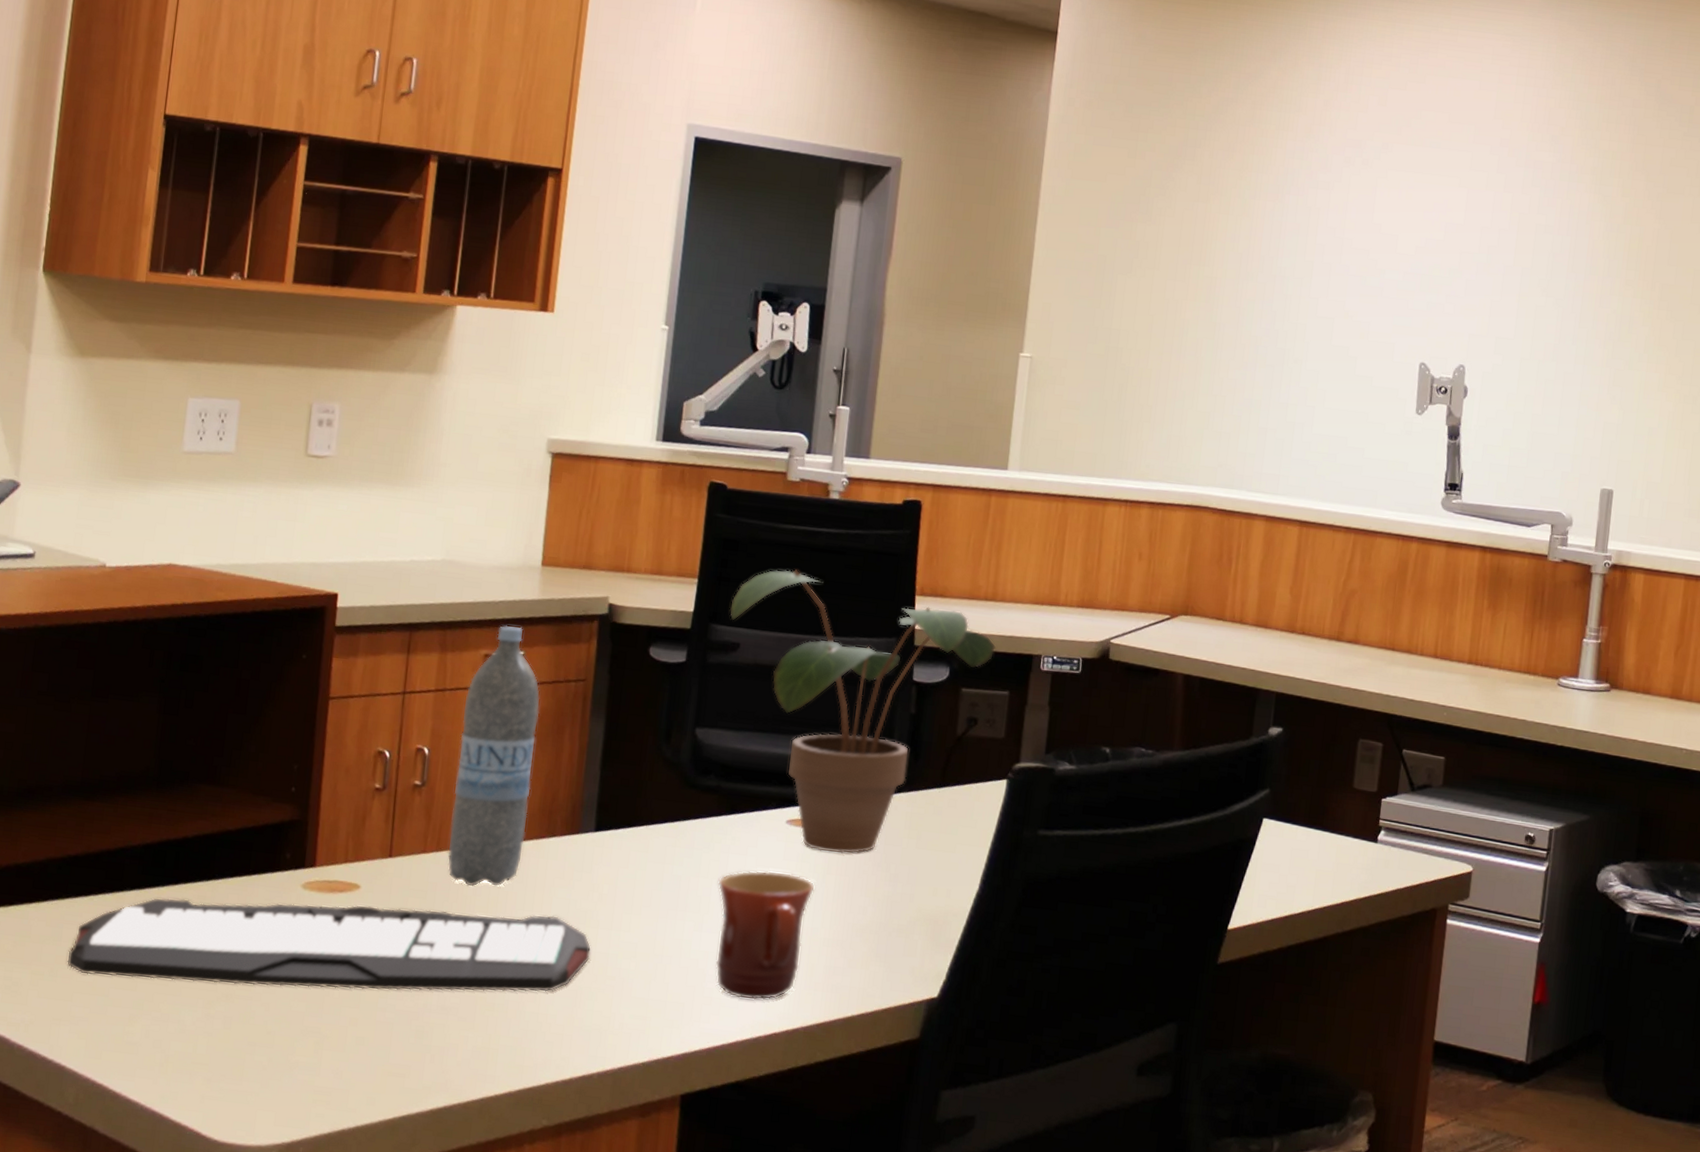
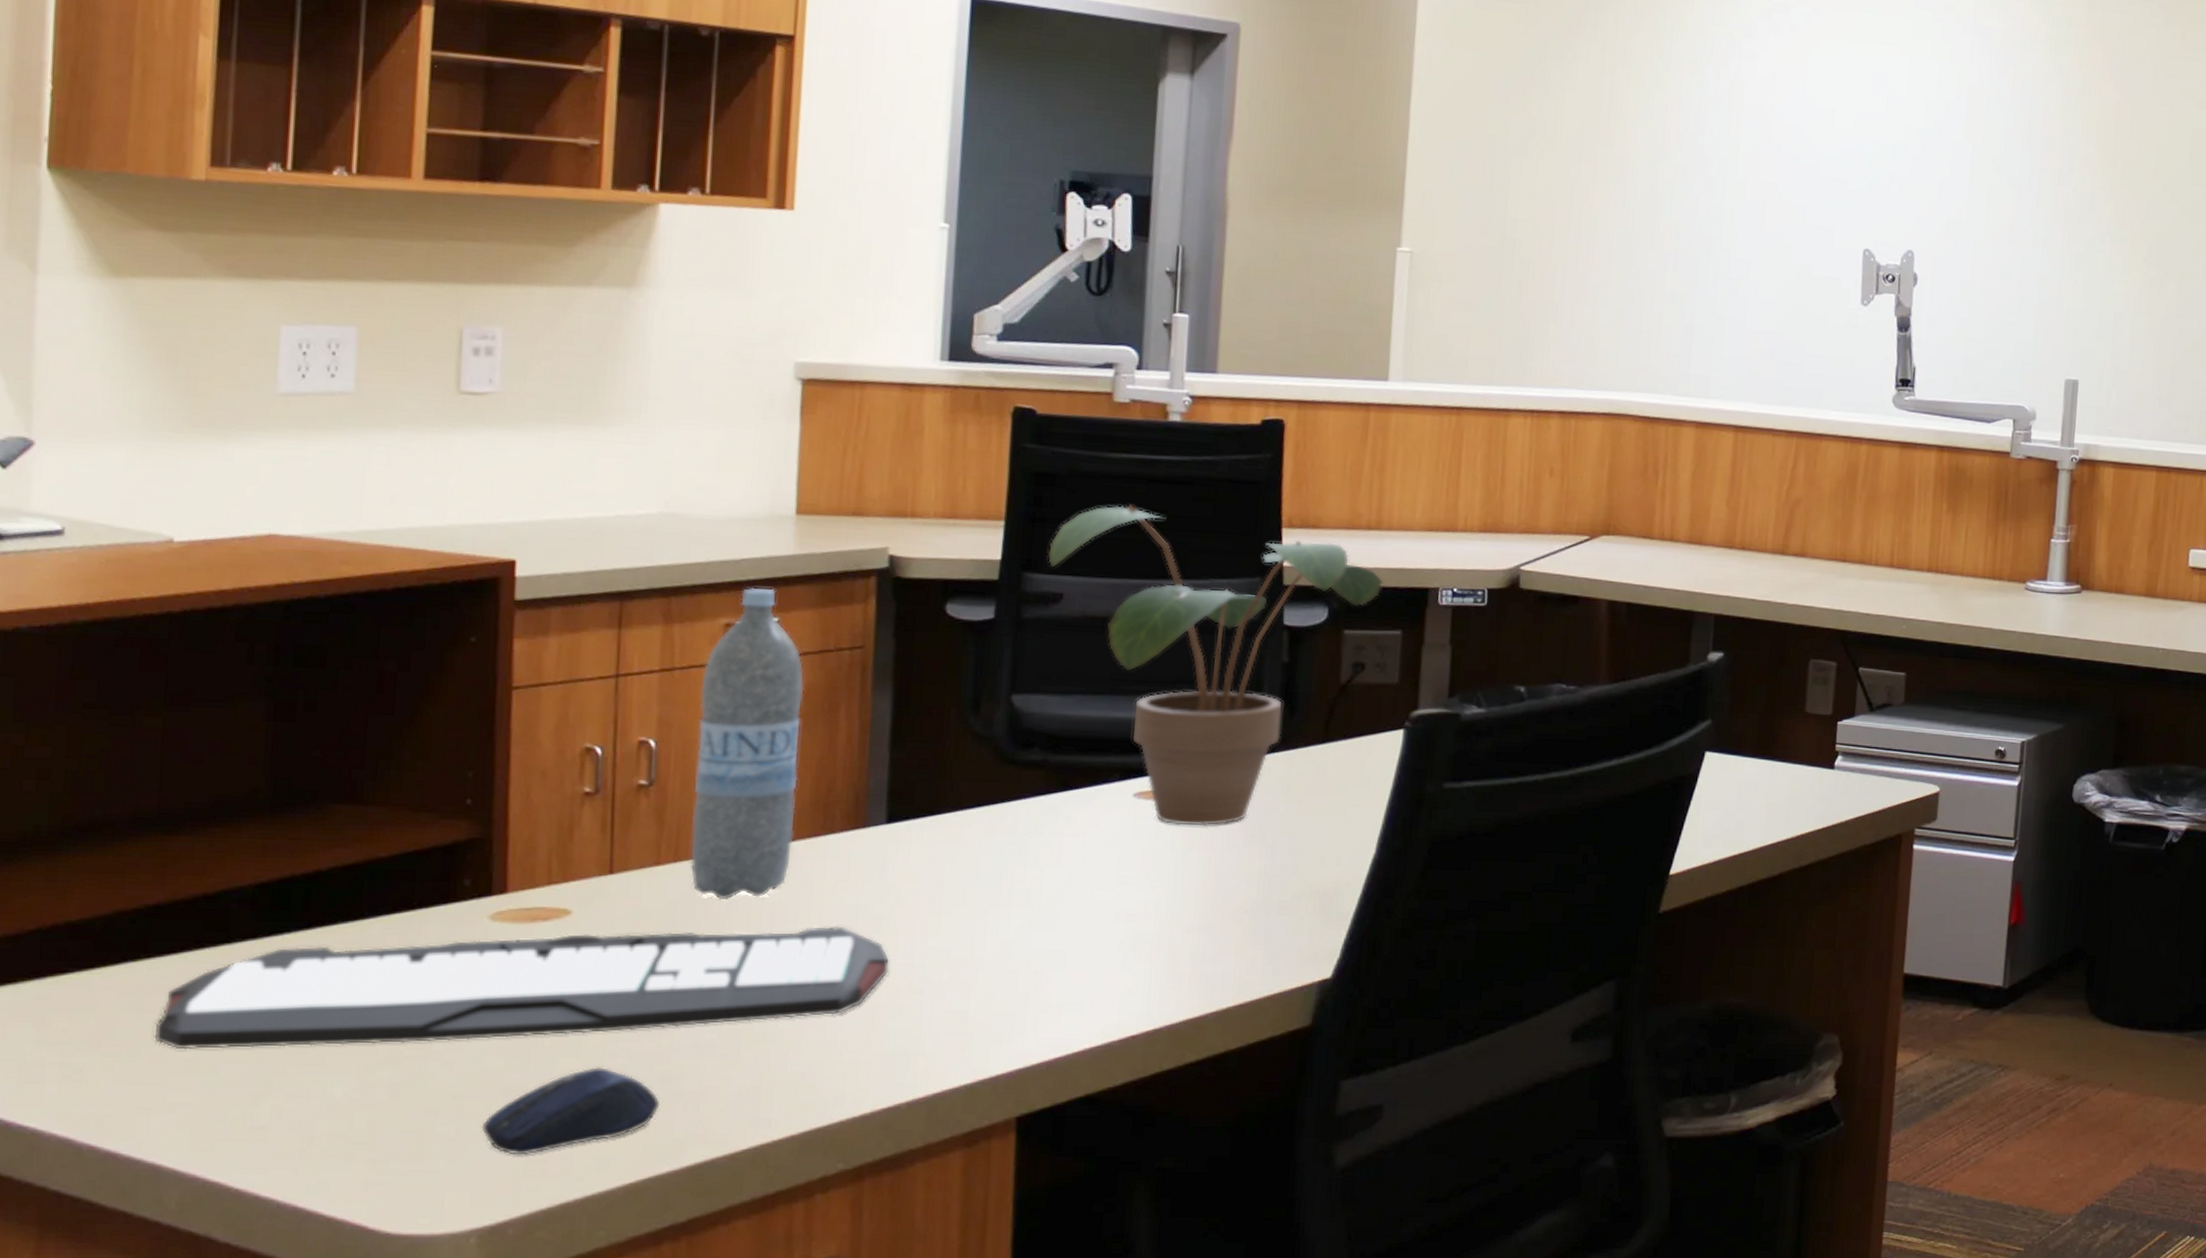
computer mouse: none [286,1017,415,1087] -> present [481,1066,661,1155]
mug: present [715,870,815,1000] -> none [1050,852,1174,1002]

